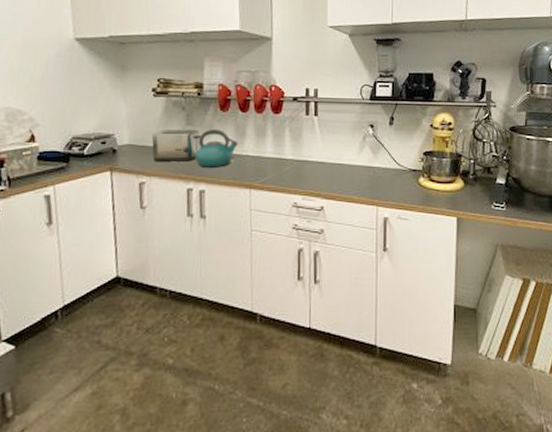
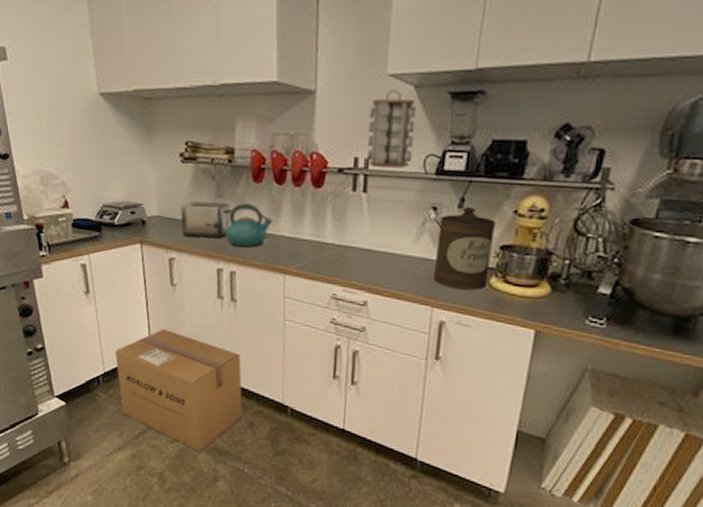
box: none [77,252,213,377] -> present [115,329,243,452]
spice rack: none [315,37,352,96] -> present [367,89,417,169]
canister: none [376,124,419,189] -> present [434,207,496,291]

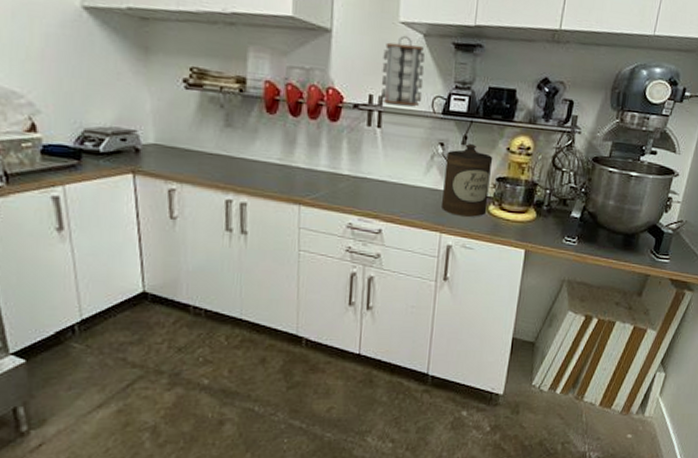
box: present [115,329,243,452] -> none [96,266,253,397]
toaster: present [180,201,232,239] -> none [182,129,243,169]
kettle: present [224,203,274,247] -> none [234,133,288,178]

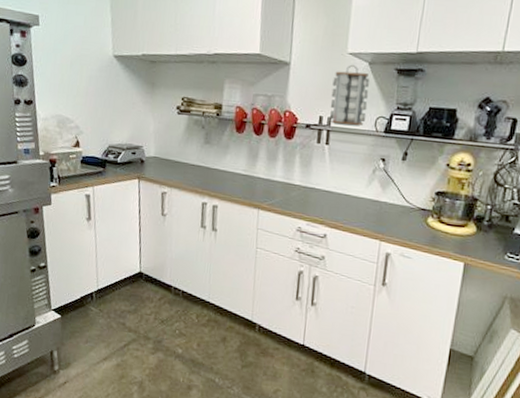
canister: present [442,144,493,217] -> none [382,160,433,228]

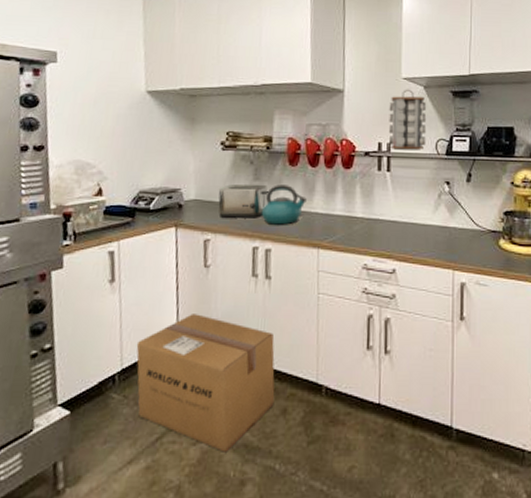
box: none [108,252,218,363] -> present [136,314,275,452]
toaster: none [174,145,217,178] -> present [218,184,268,218]
kettle: none [210,149,251,186] -> present [261,184,308,225]

